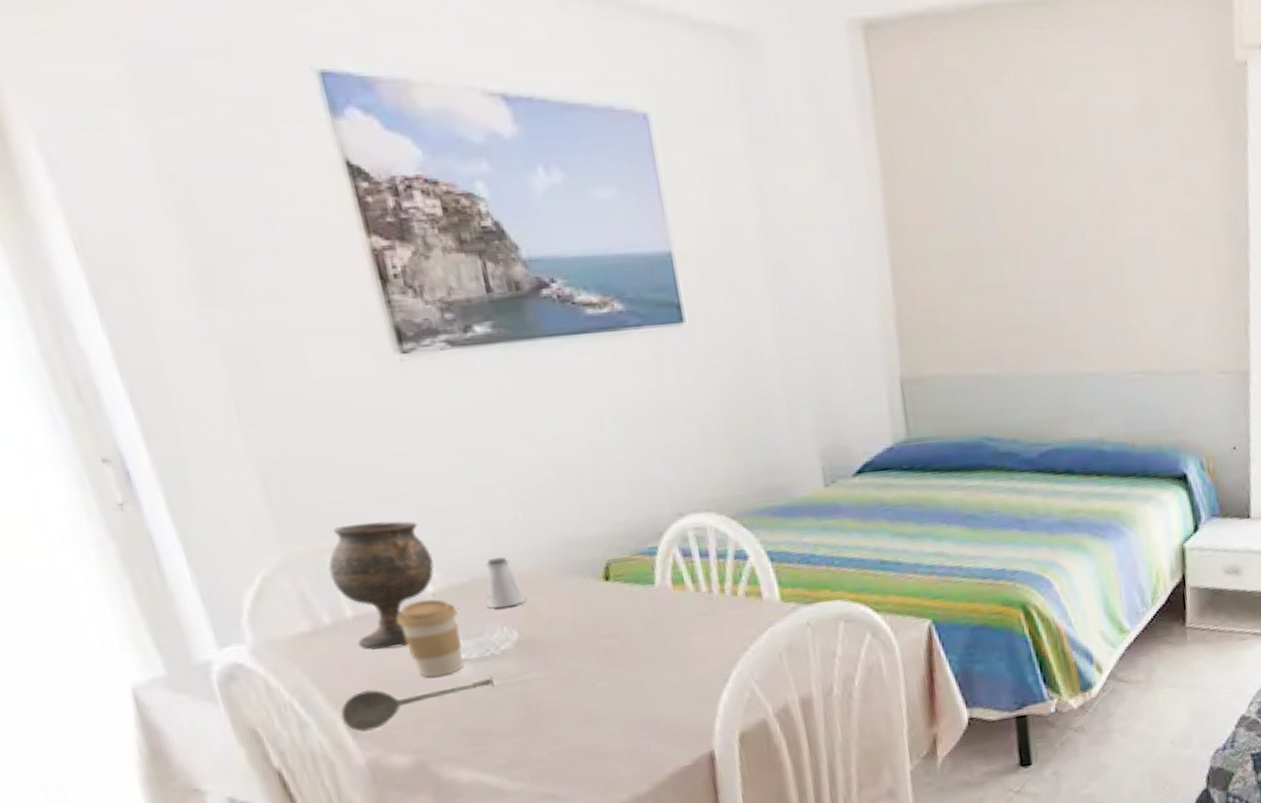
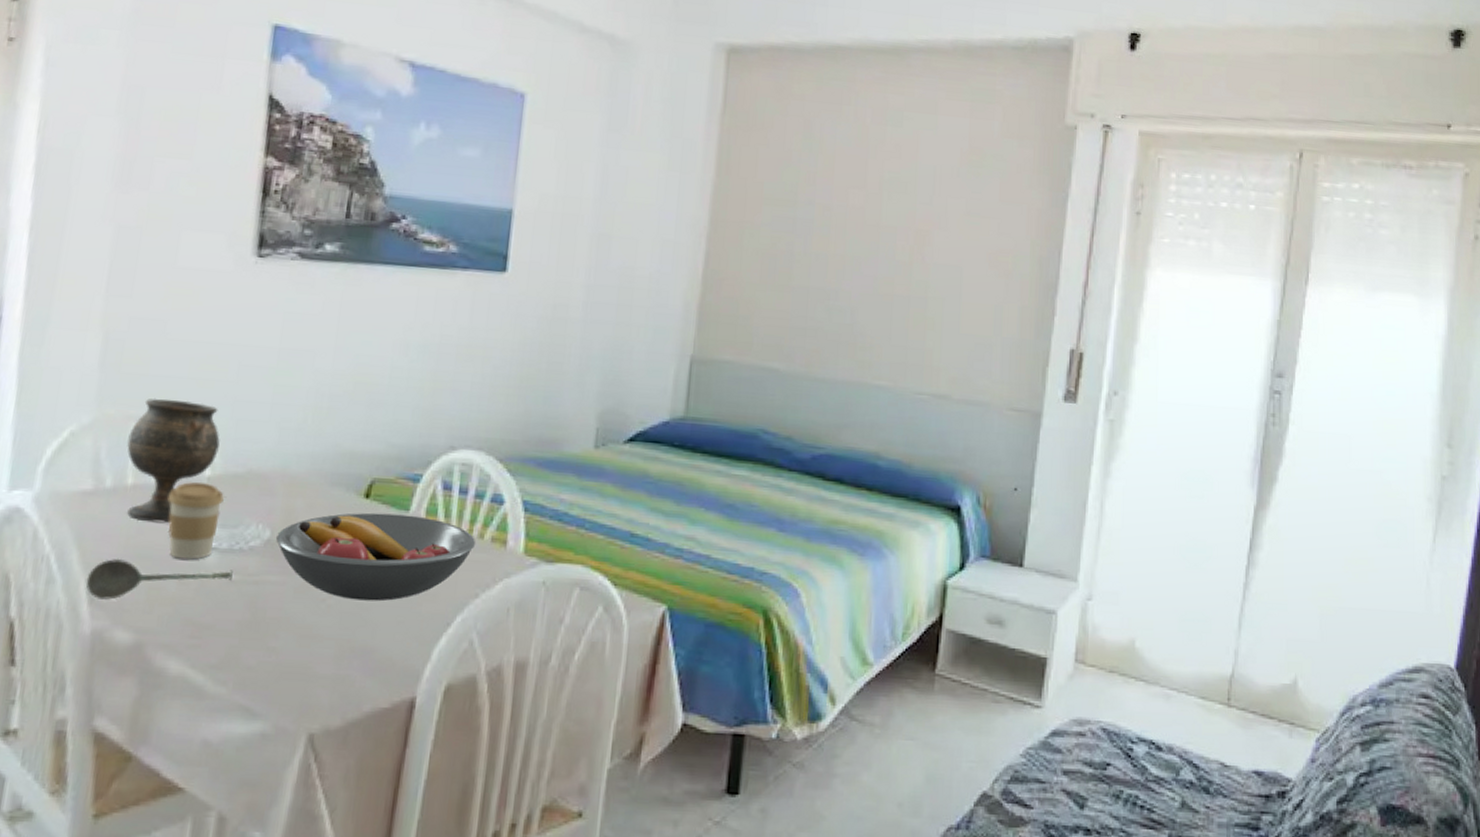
saltshaker: present [485,556,526,609] -> none [252,454,289,505]
fruit bowl: none [525,586,732,679] -> present [276,512,476,602]

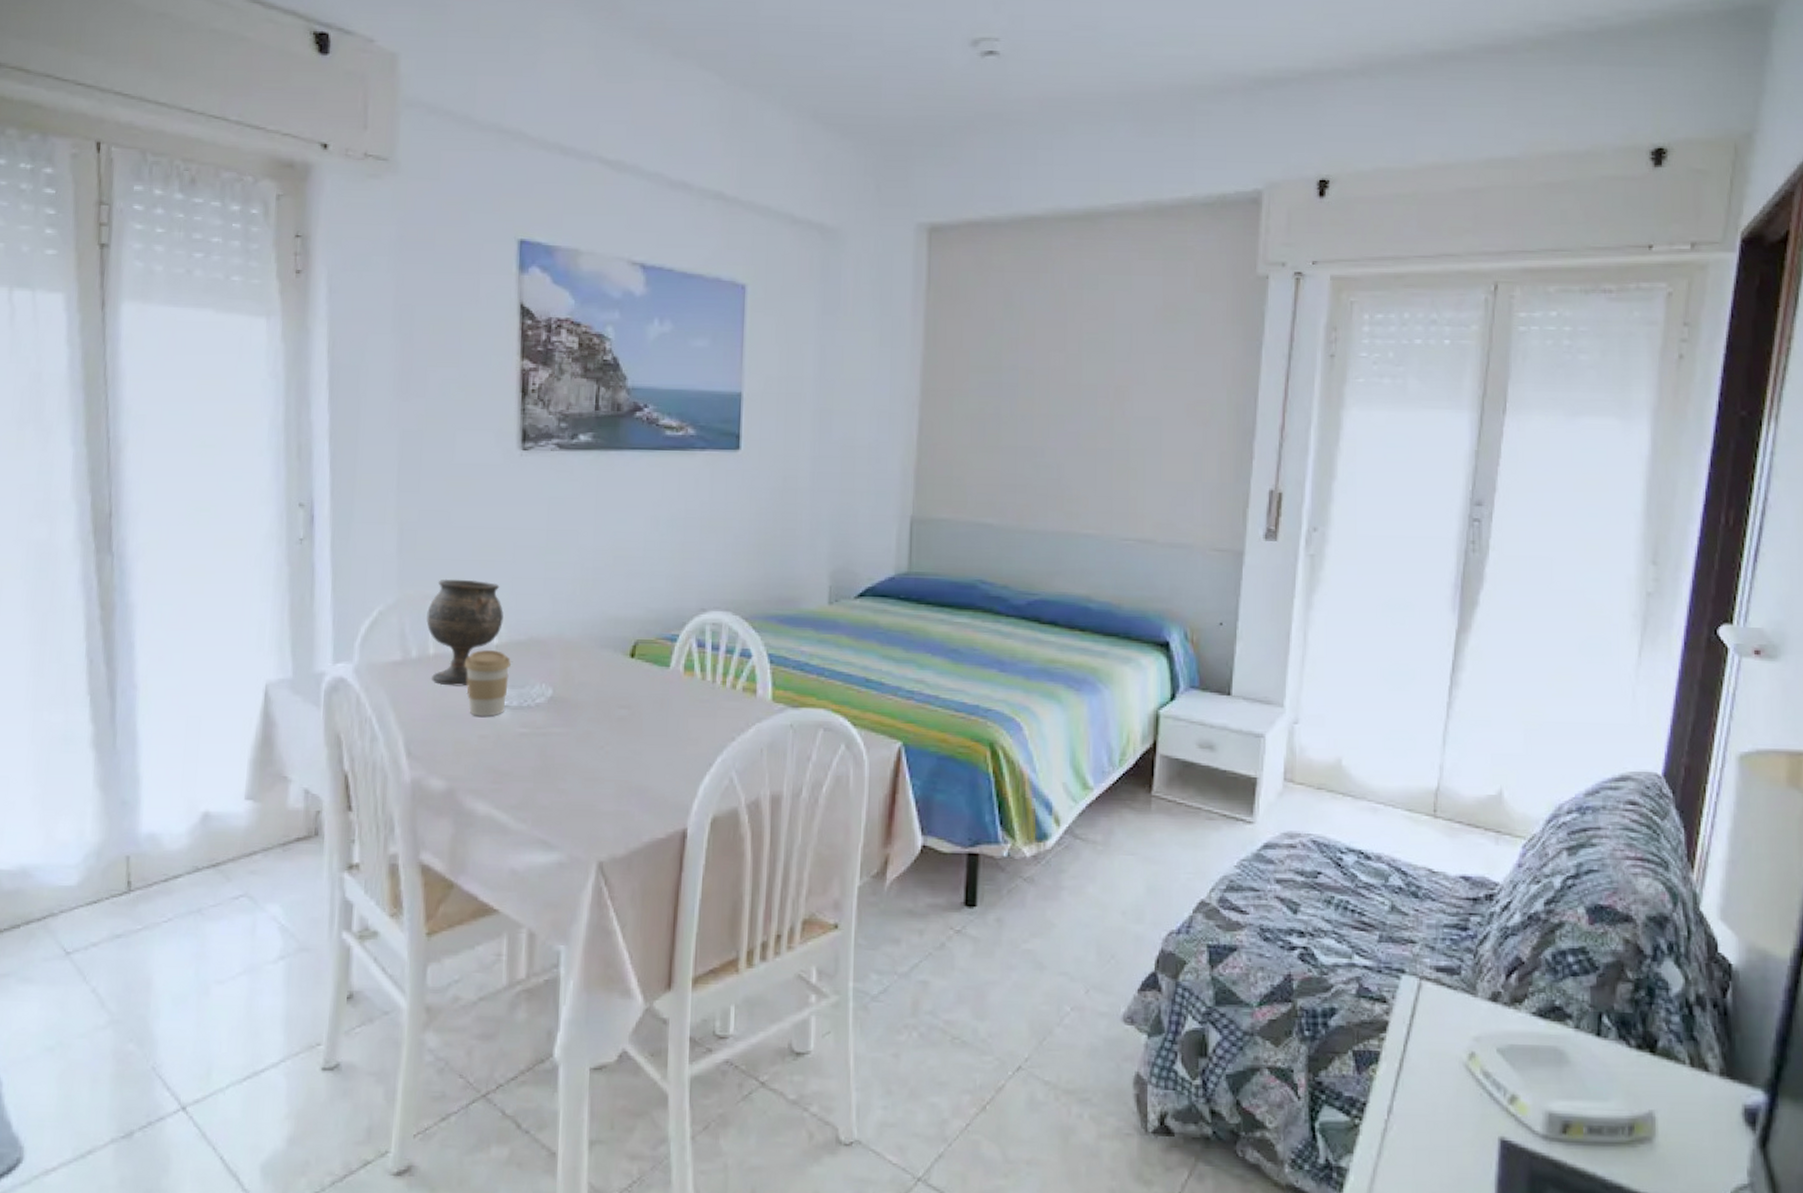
soupspoon: present [85,558,233,600] -> none [403,717,524,753]
fruit bowl: present [276,512,476,602] -> none [558,670,730,747]

